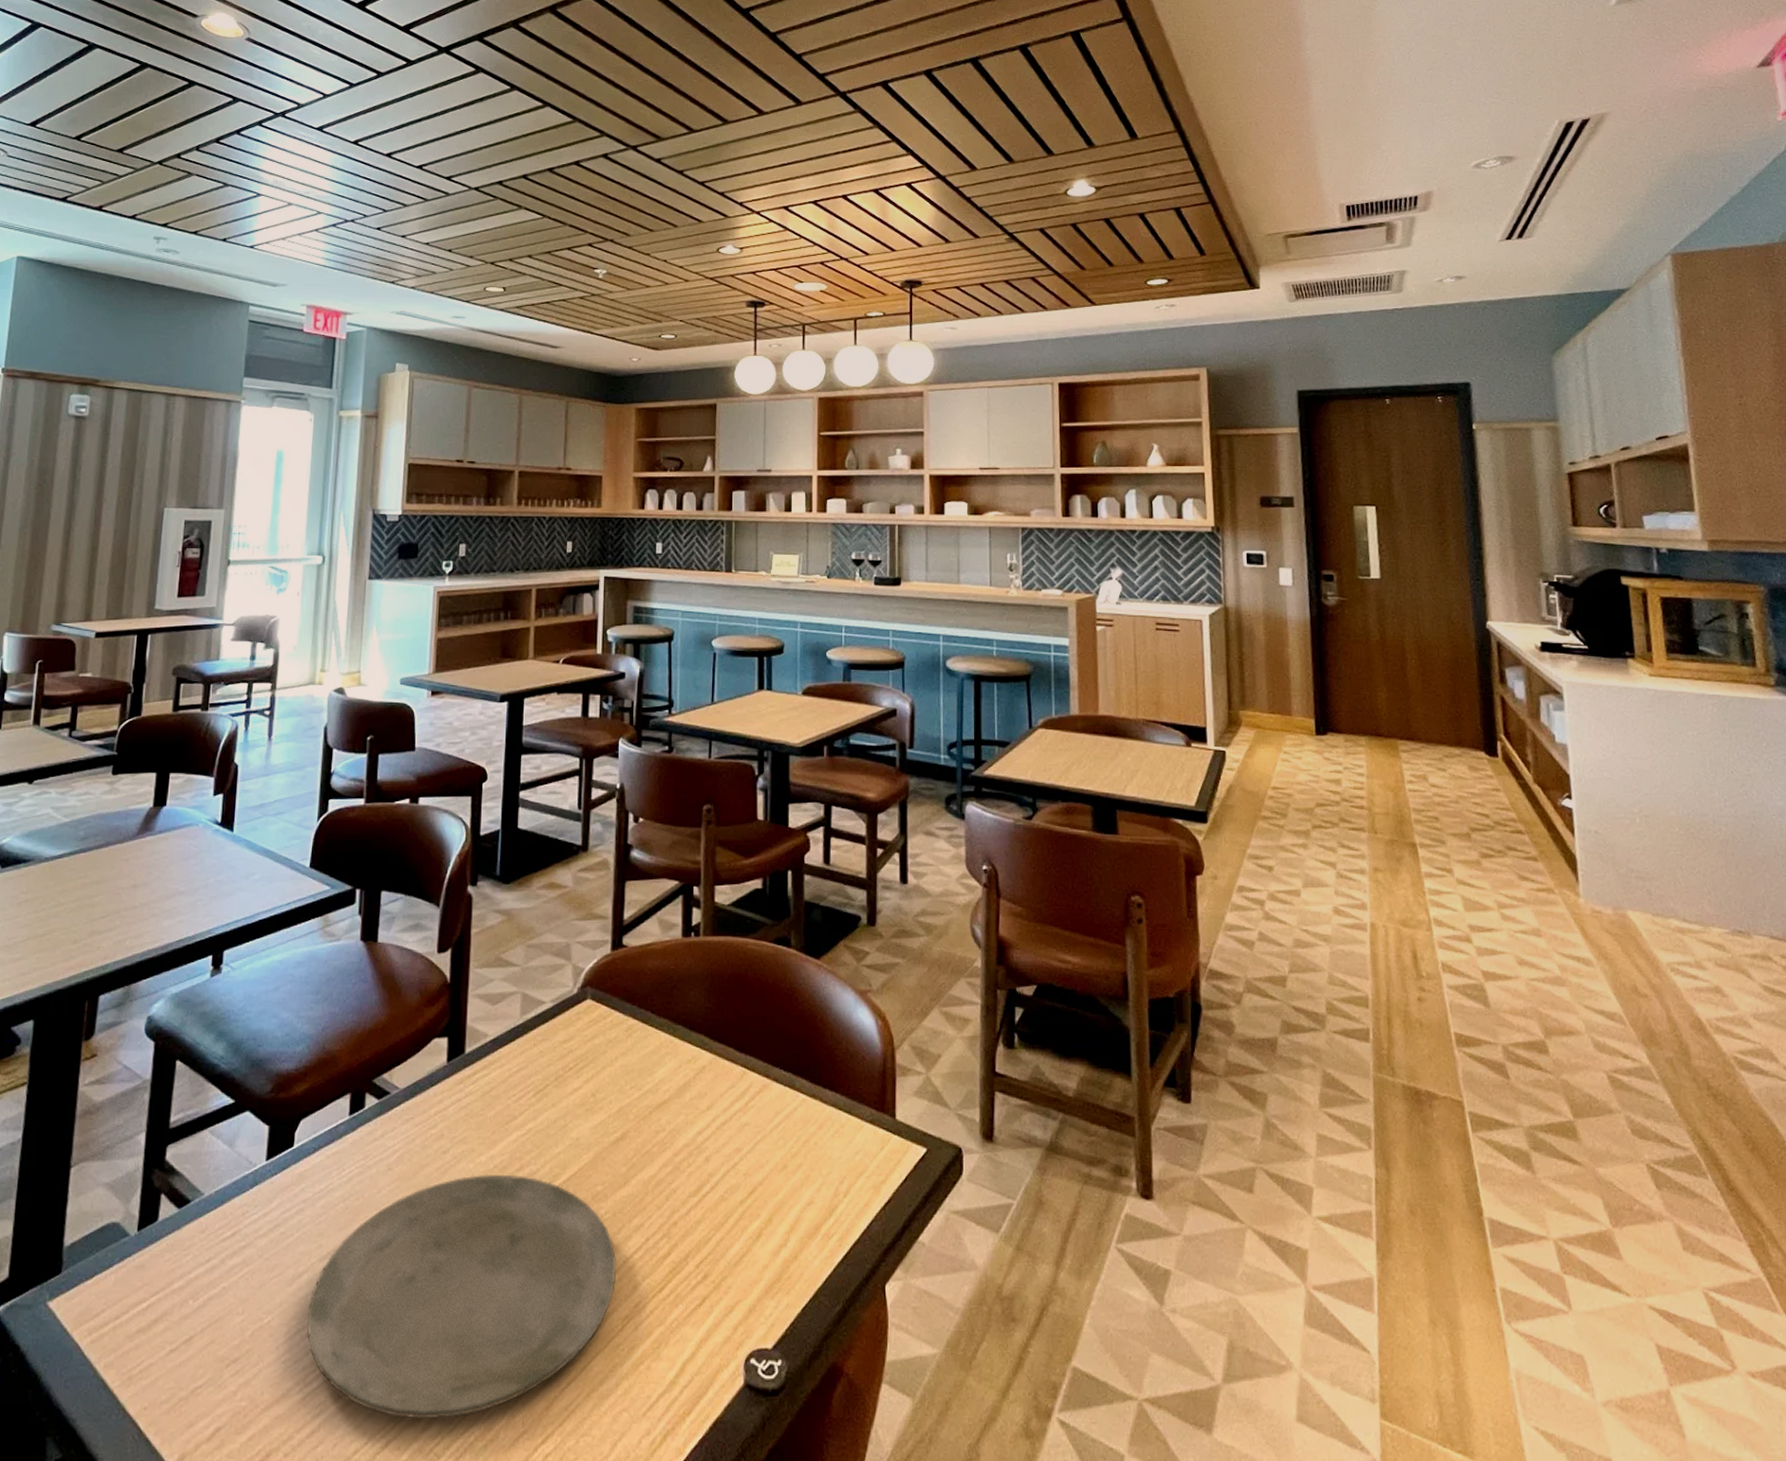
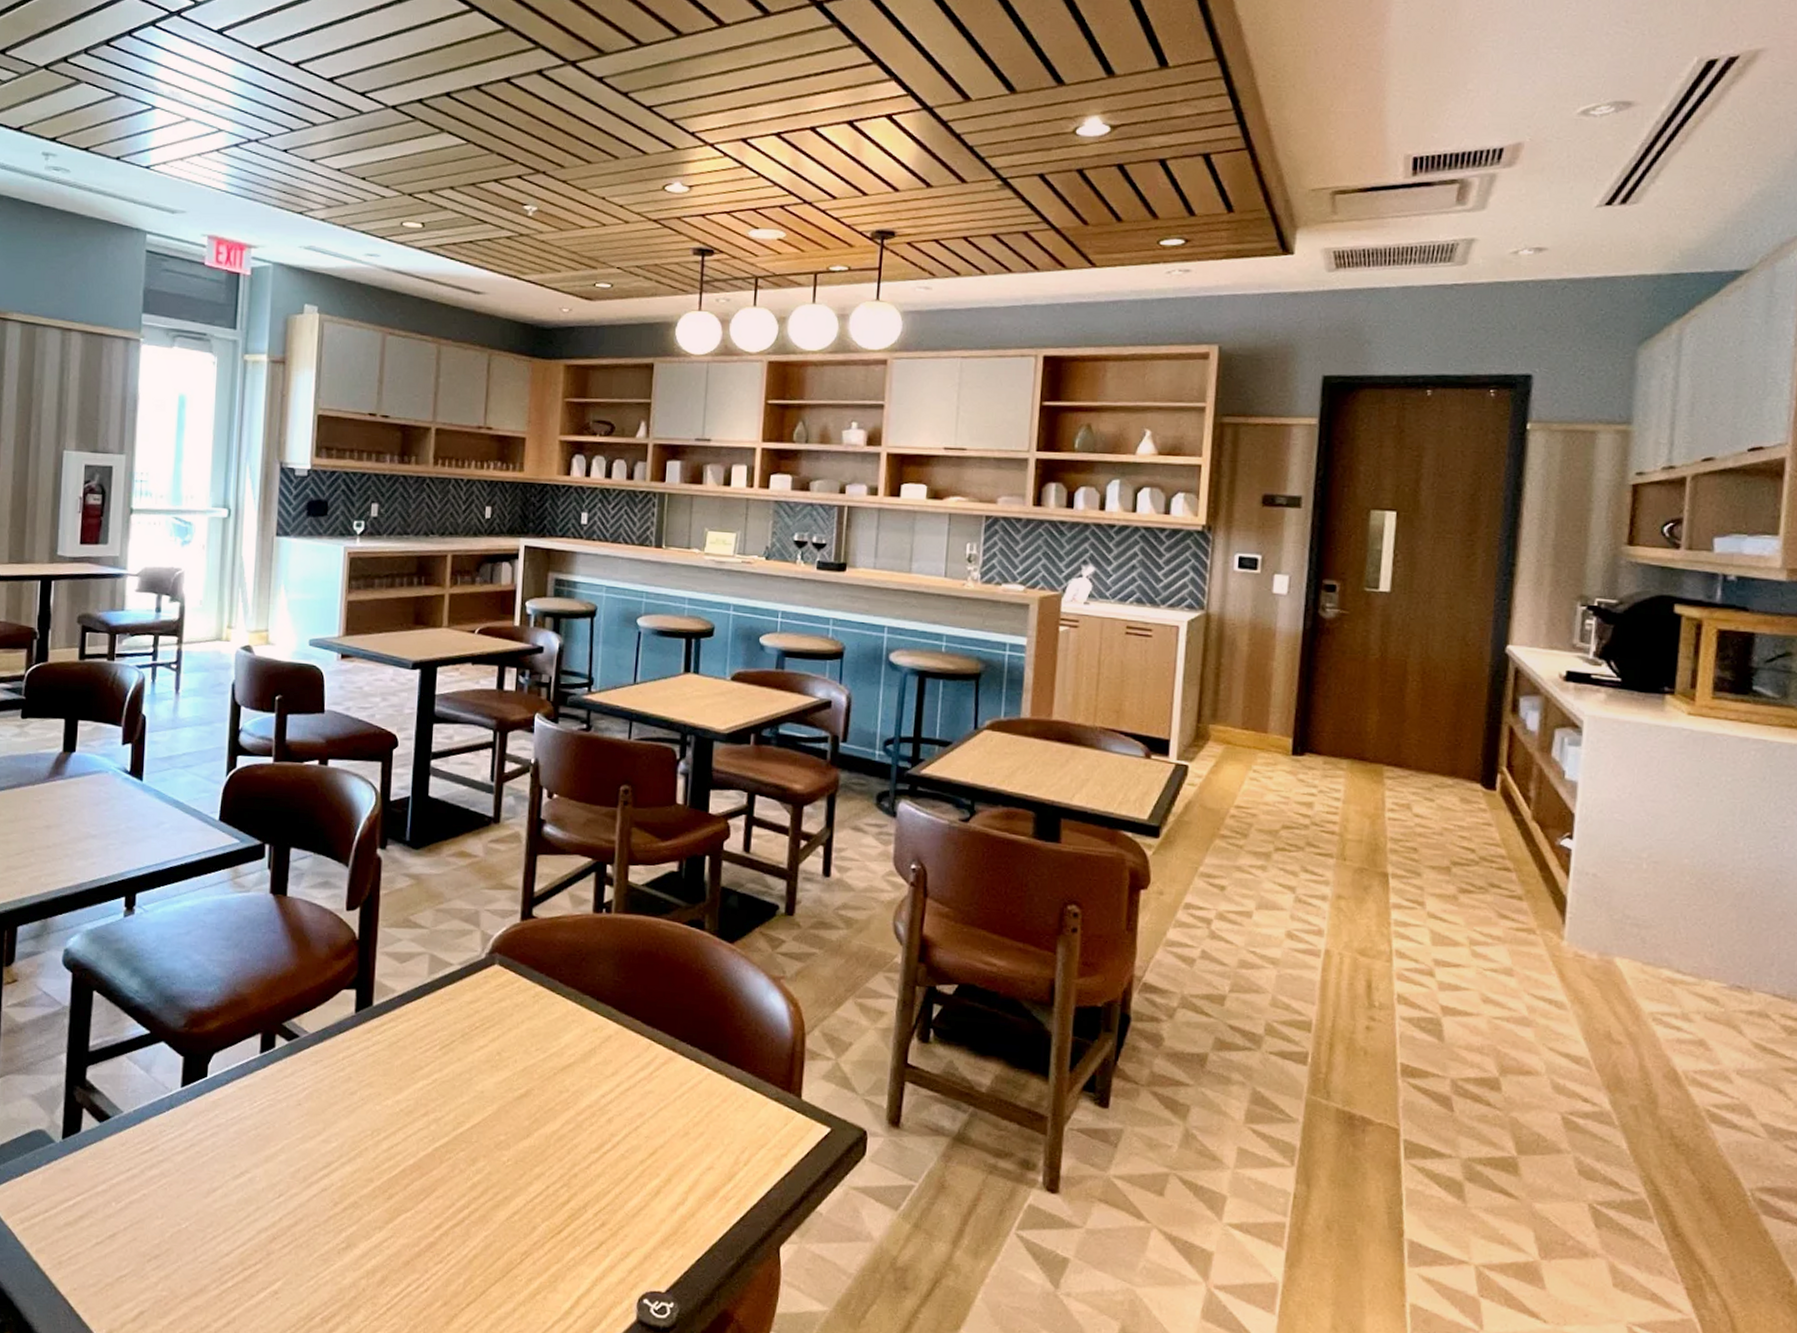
plate: present [306,1174,617,1420] -> none [221,1116,518,1323]

